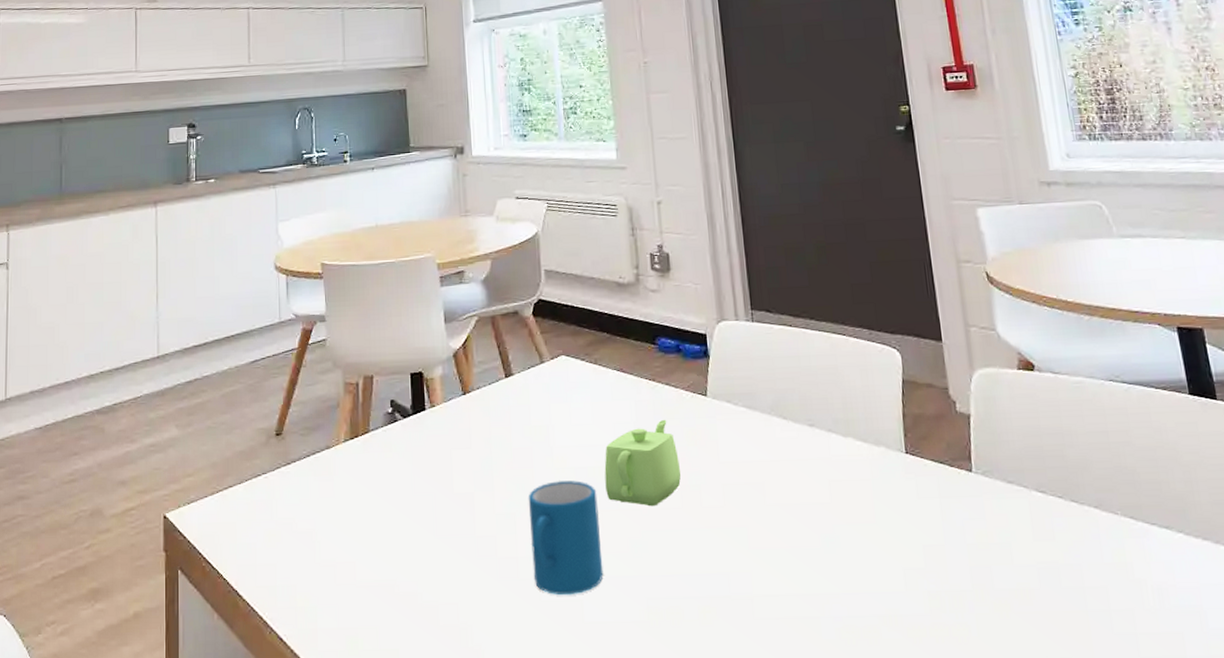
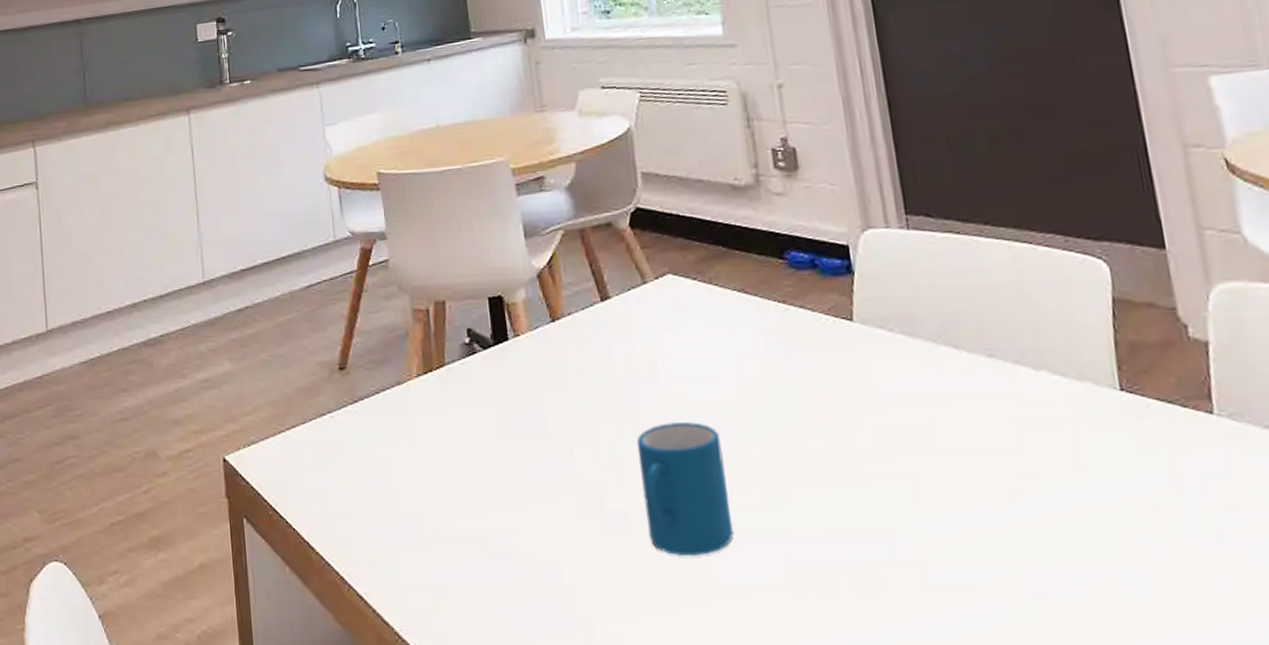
teapot: present [604,419,681,507] -> none [728,349,825,454]

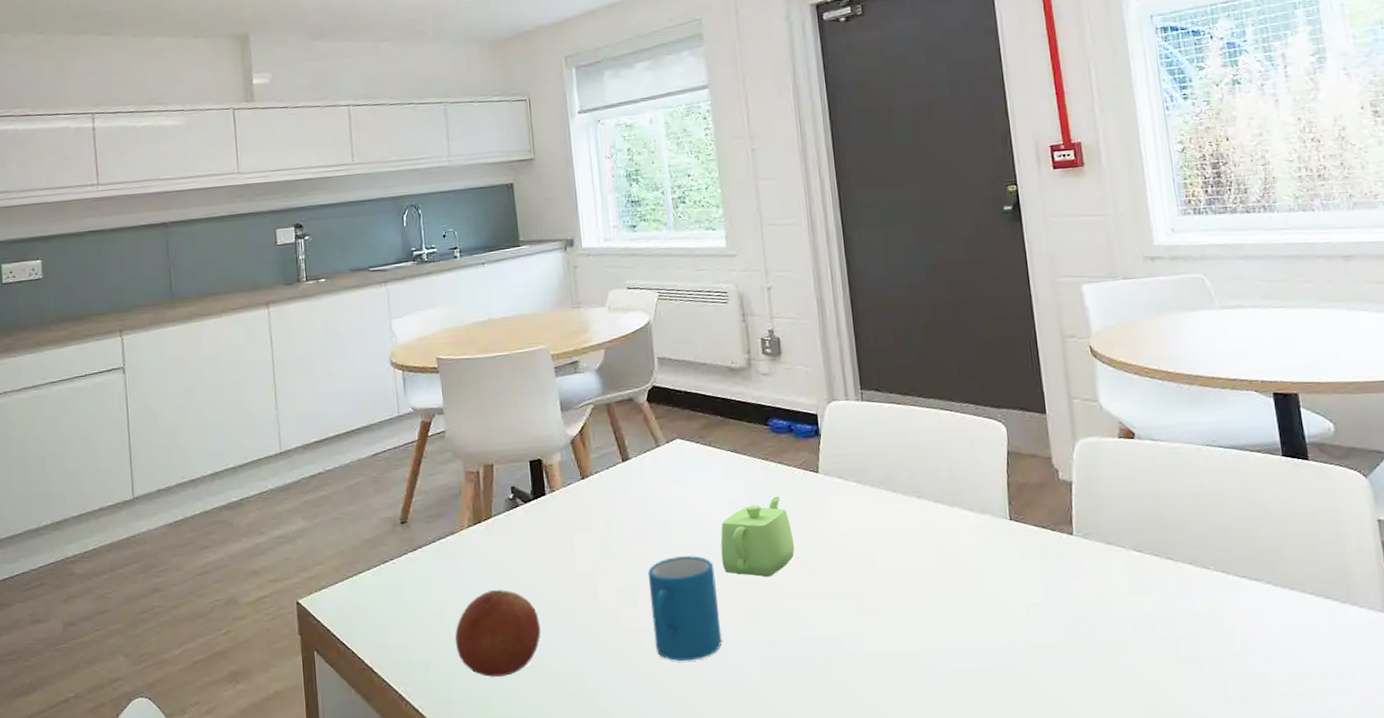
fruit: none [404,455,507,562] -> present [455,590,541,677]
teapot: none [728,349,825,454] -> present [720,496,795,578]

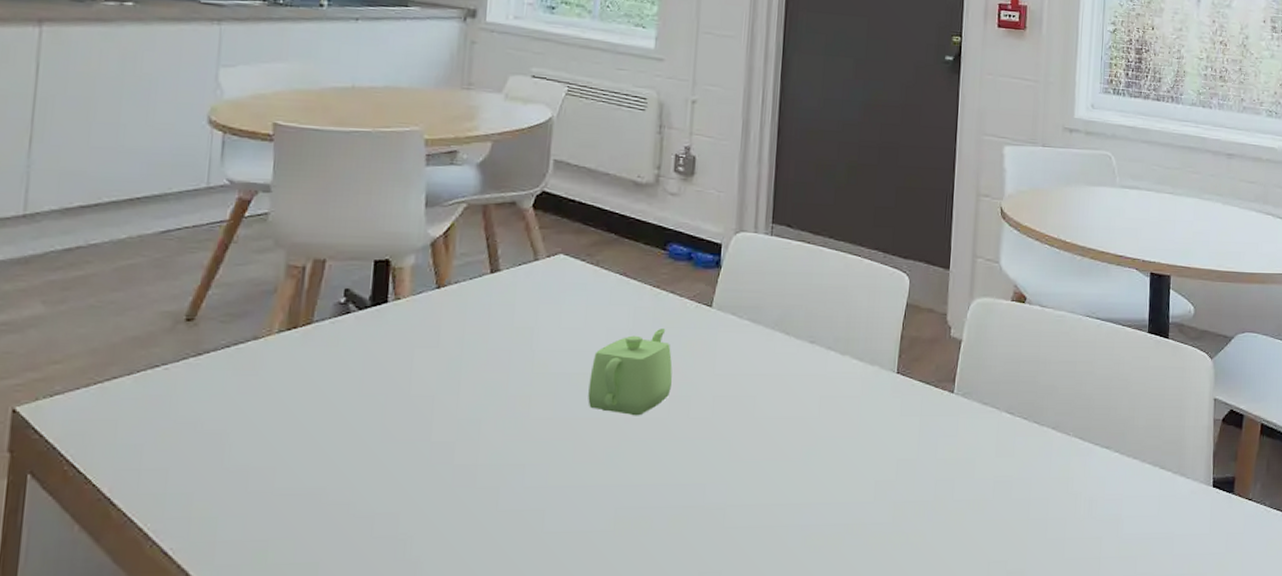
fruit: present [455,590,541,677] -> none [235,411,353,515]
mug: present [647,556,722,662] -> none [492,385,578,505]

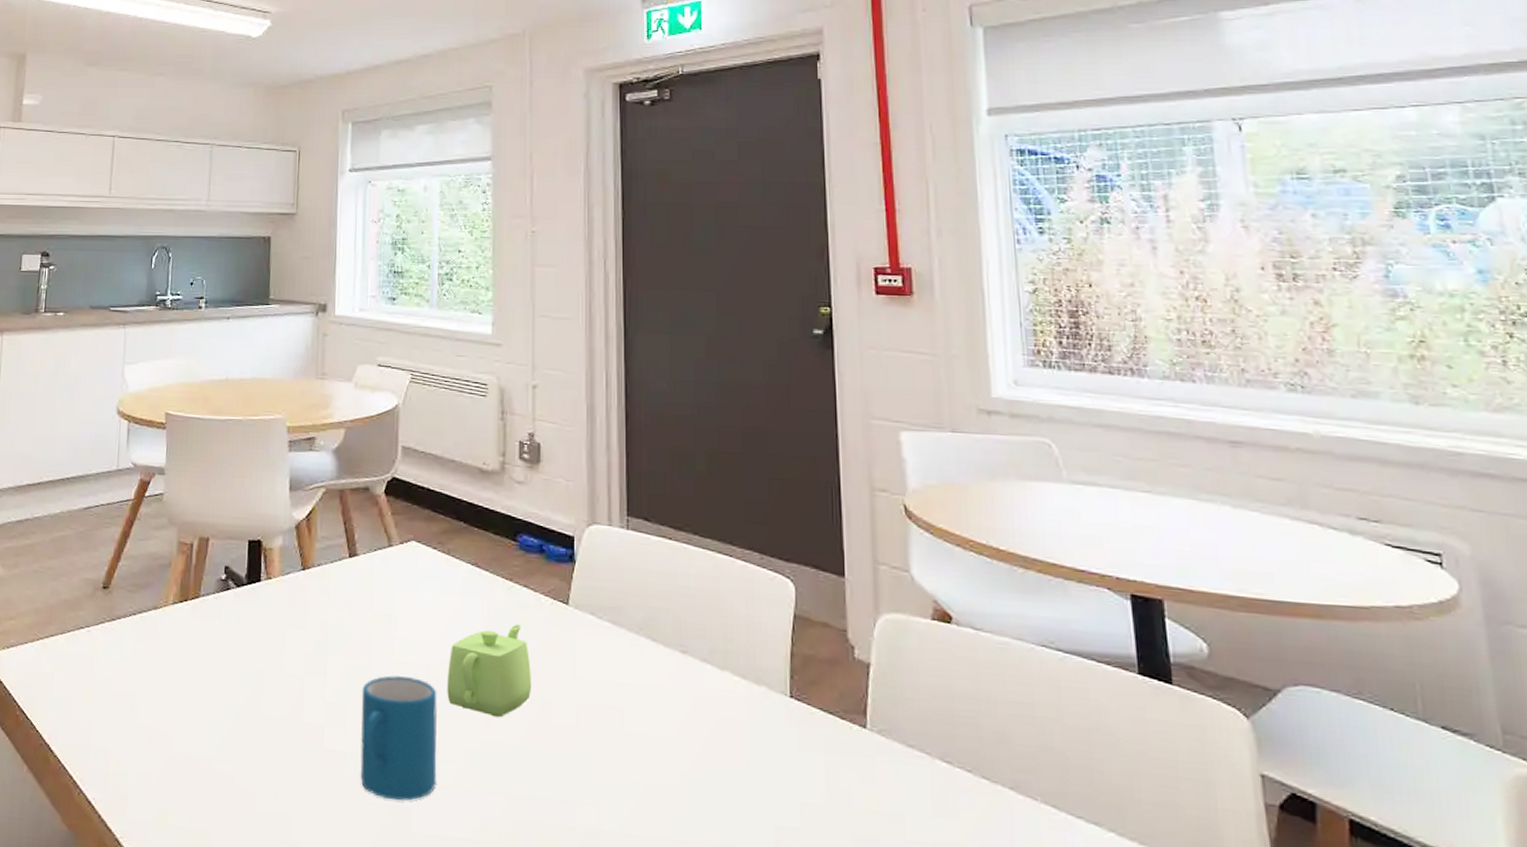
mug: none [492,385,578,505] -> present [360,675,437,801]

